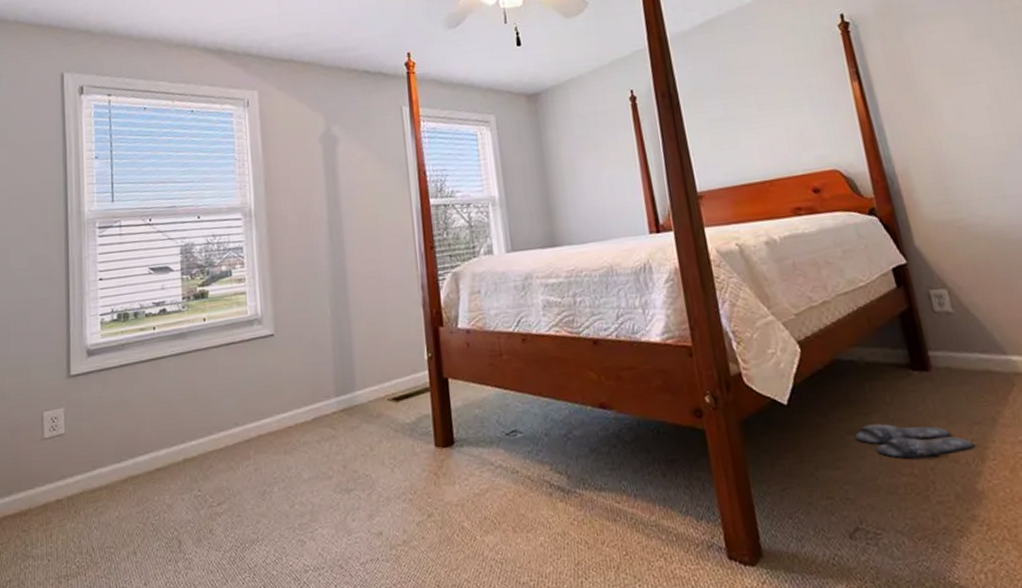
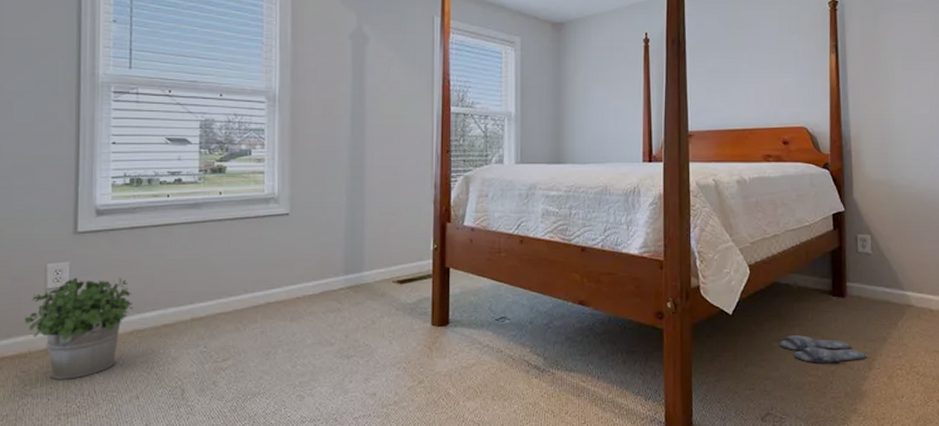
potted plant: none [22,419,127,538] -> present [23,277,134,380]

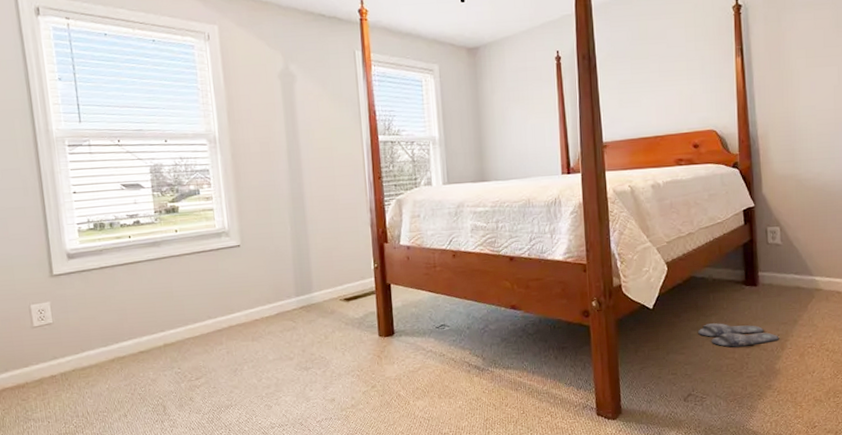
potted plant: present [23,277,134,380] -> none [17,312,112,405]

